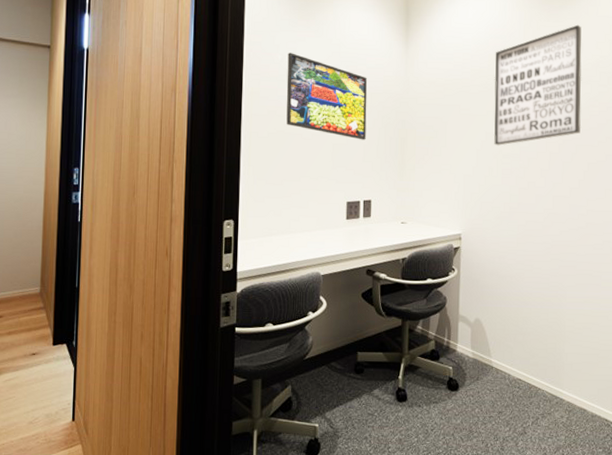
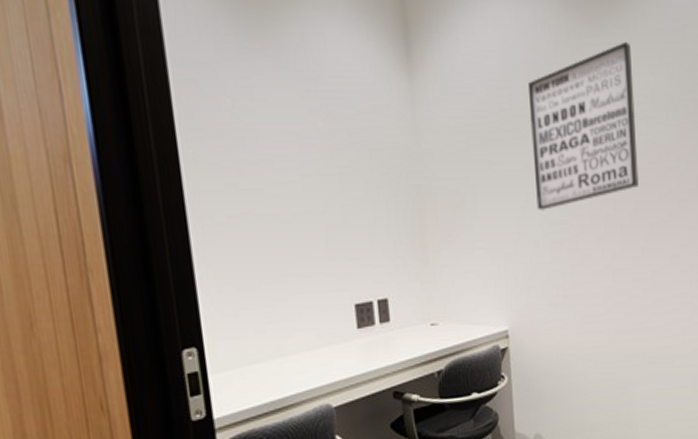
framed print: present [286,53,367,140] -> none [240,94,370,217]

